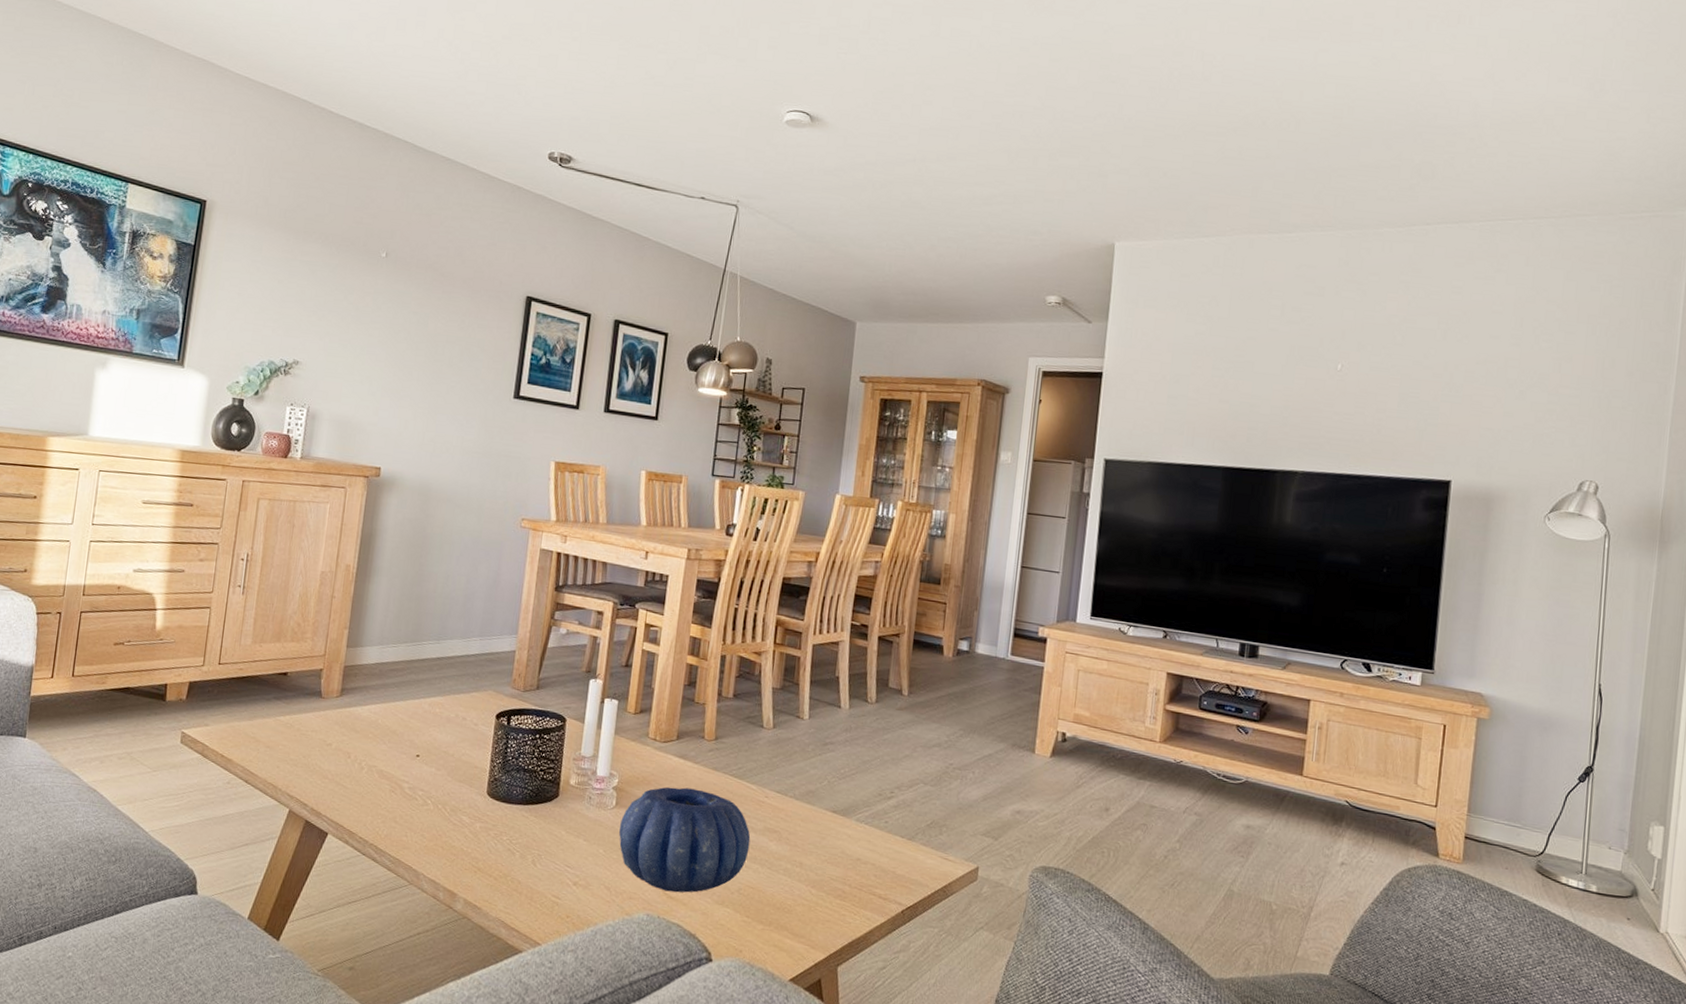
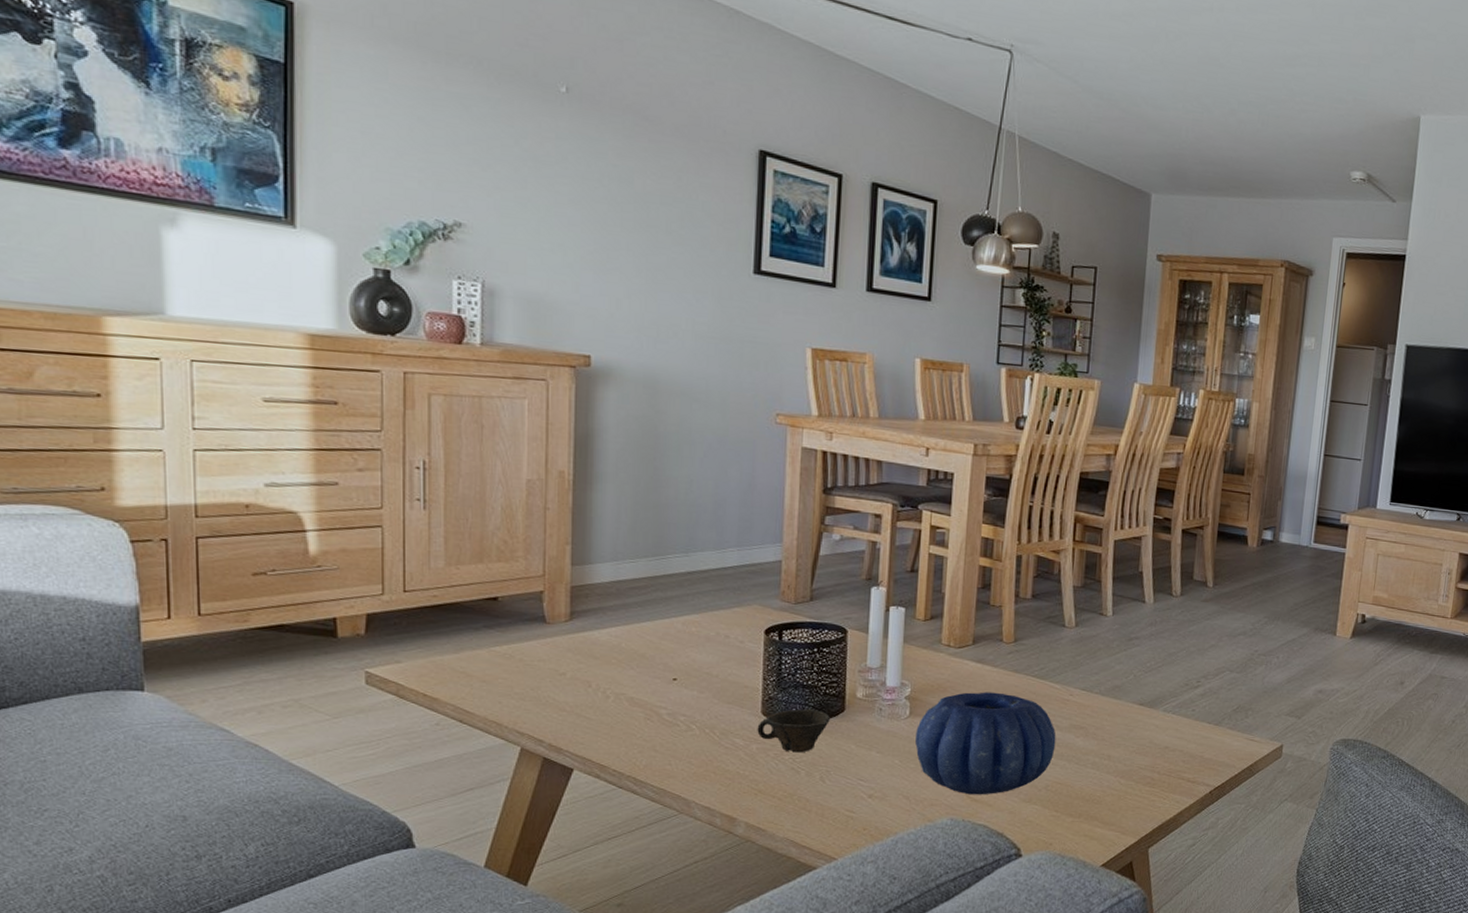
cup: none [481,791,545,835] -> present [757,709,830,753]

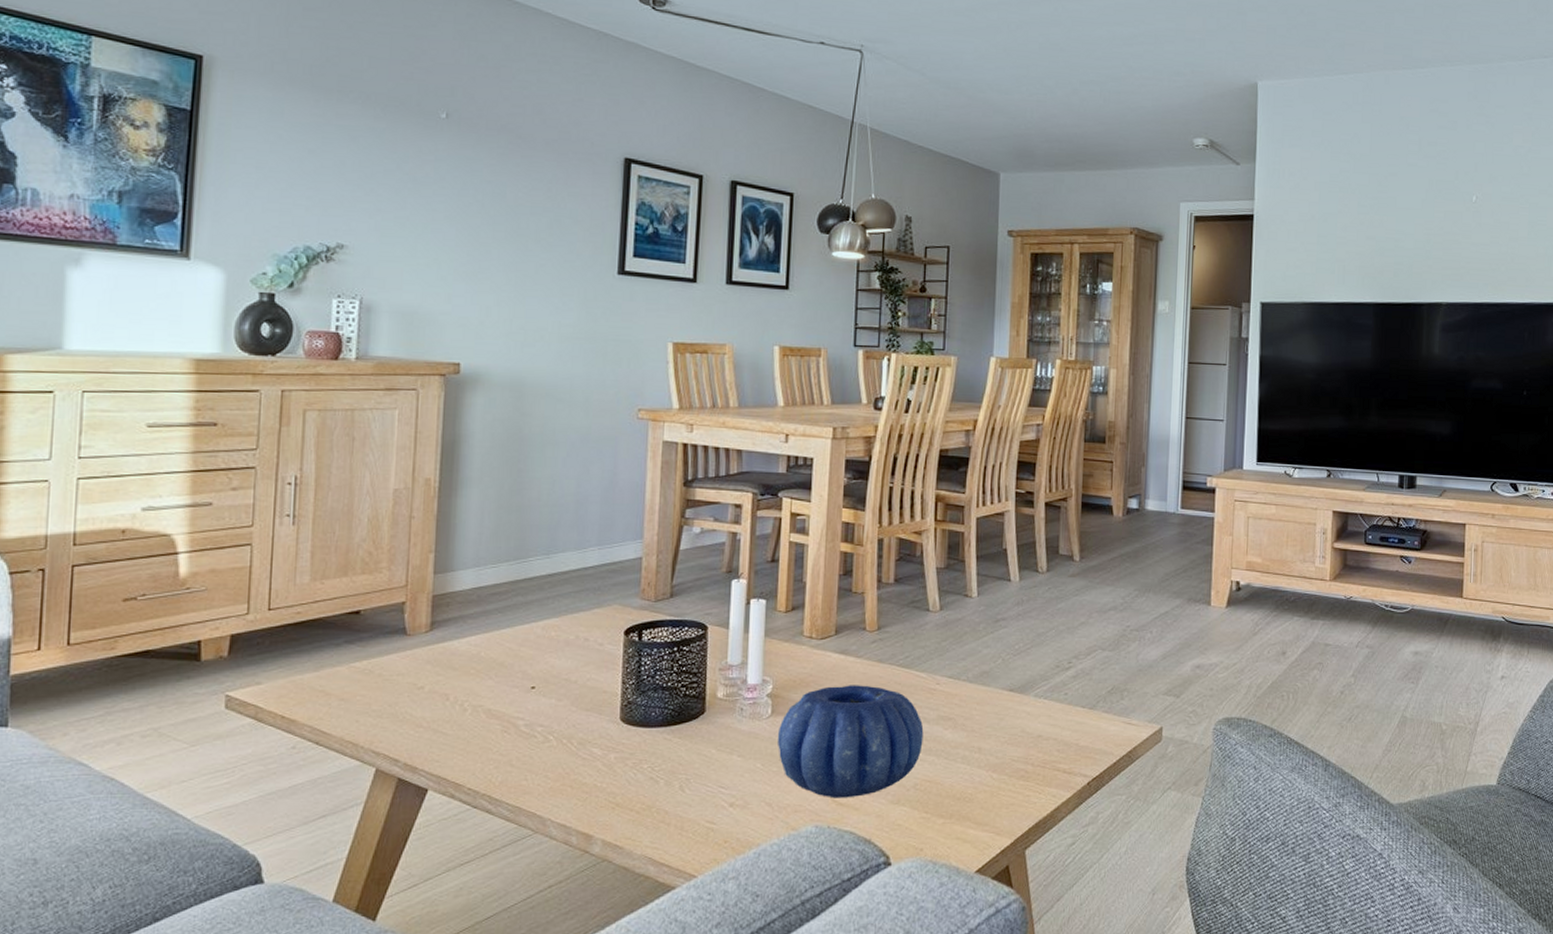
cup: present [757,709,830,753] -> none [615,713,690,761]

